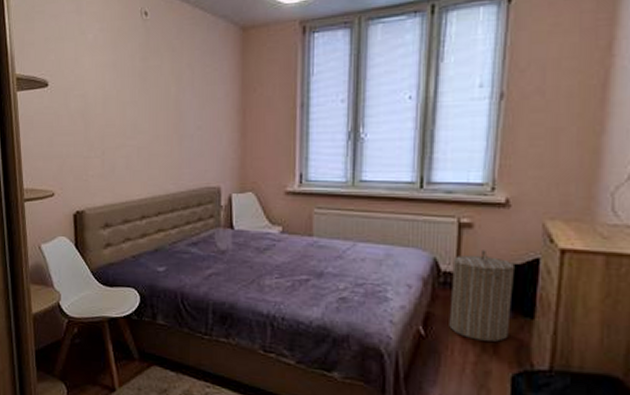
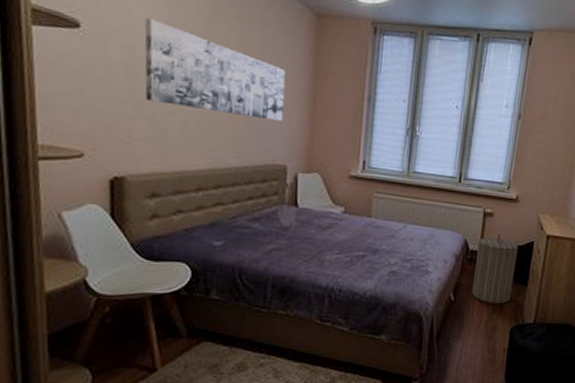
wall art: none [94,66,215,143] -> present [144,18,286,121]

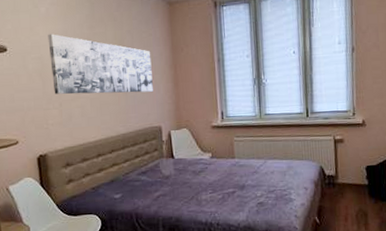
laundry hamper: present [472,234,519,304] -> none [333,157,374,222]

